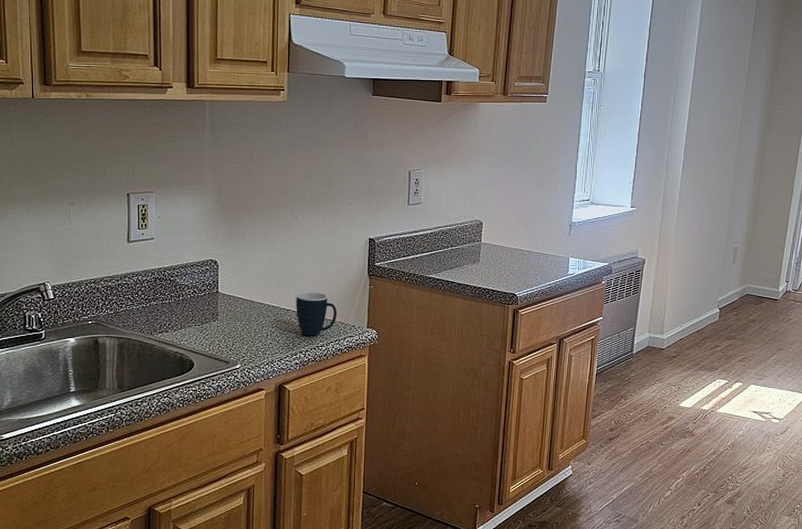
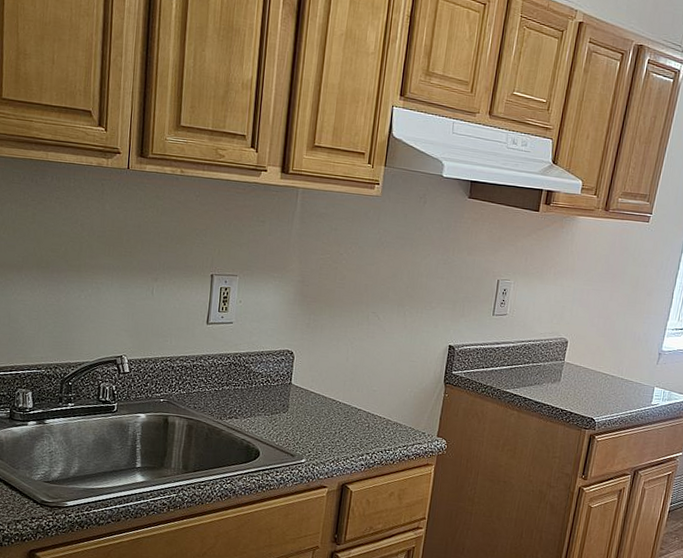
mug: present [296,292,337,336] -> none [367,393,409,439]

